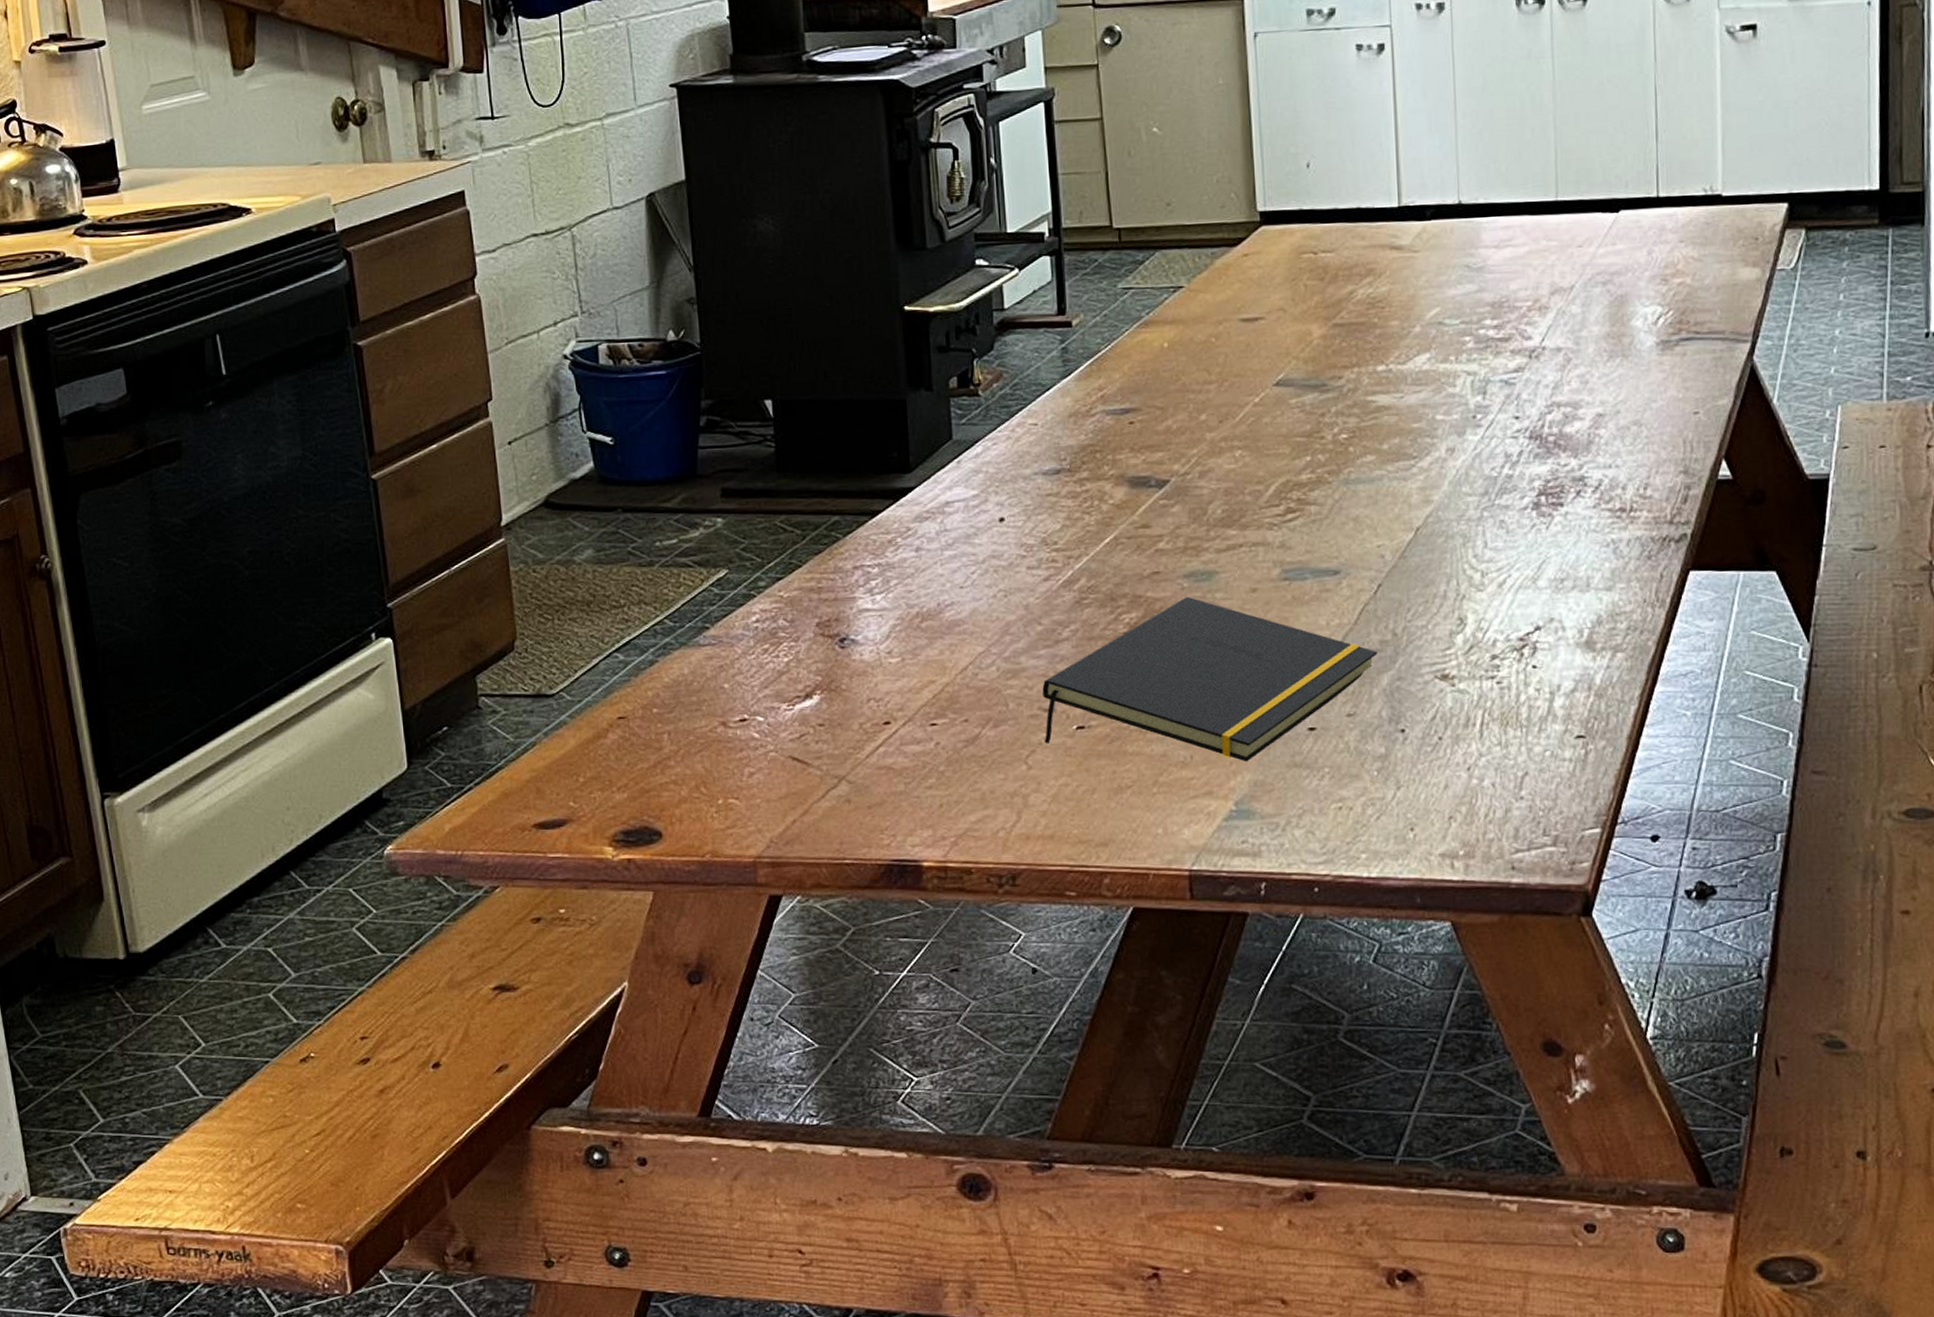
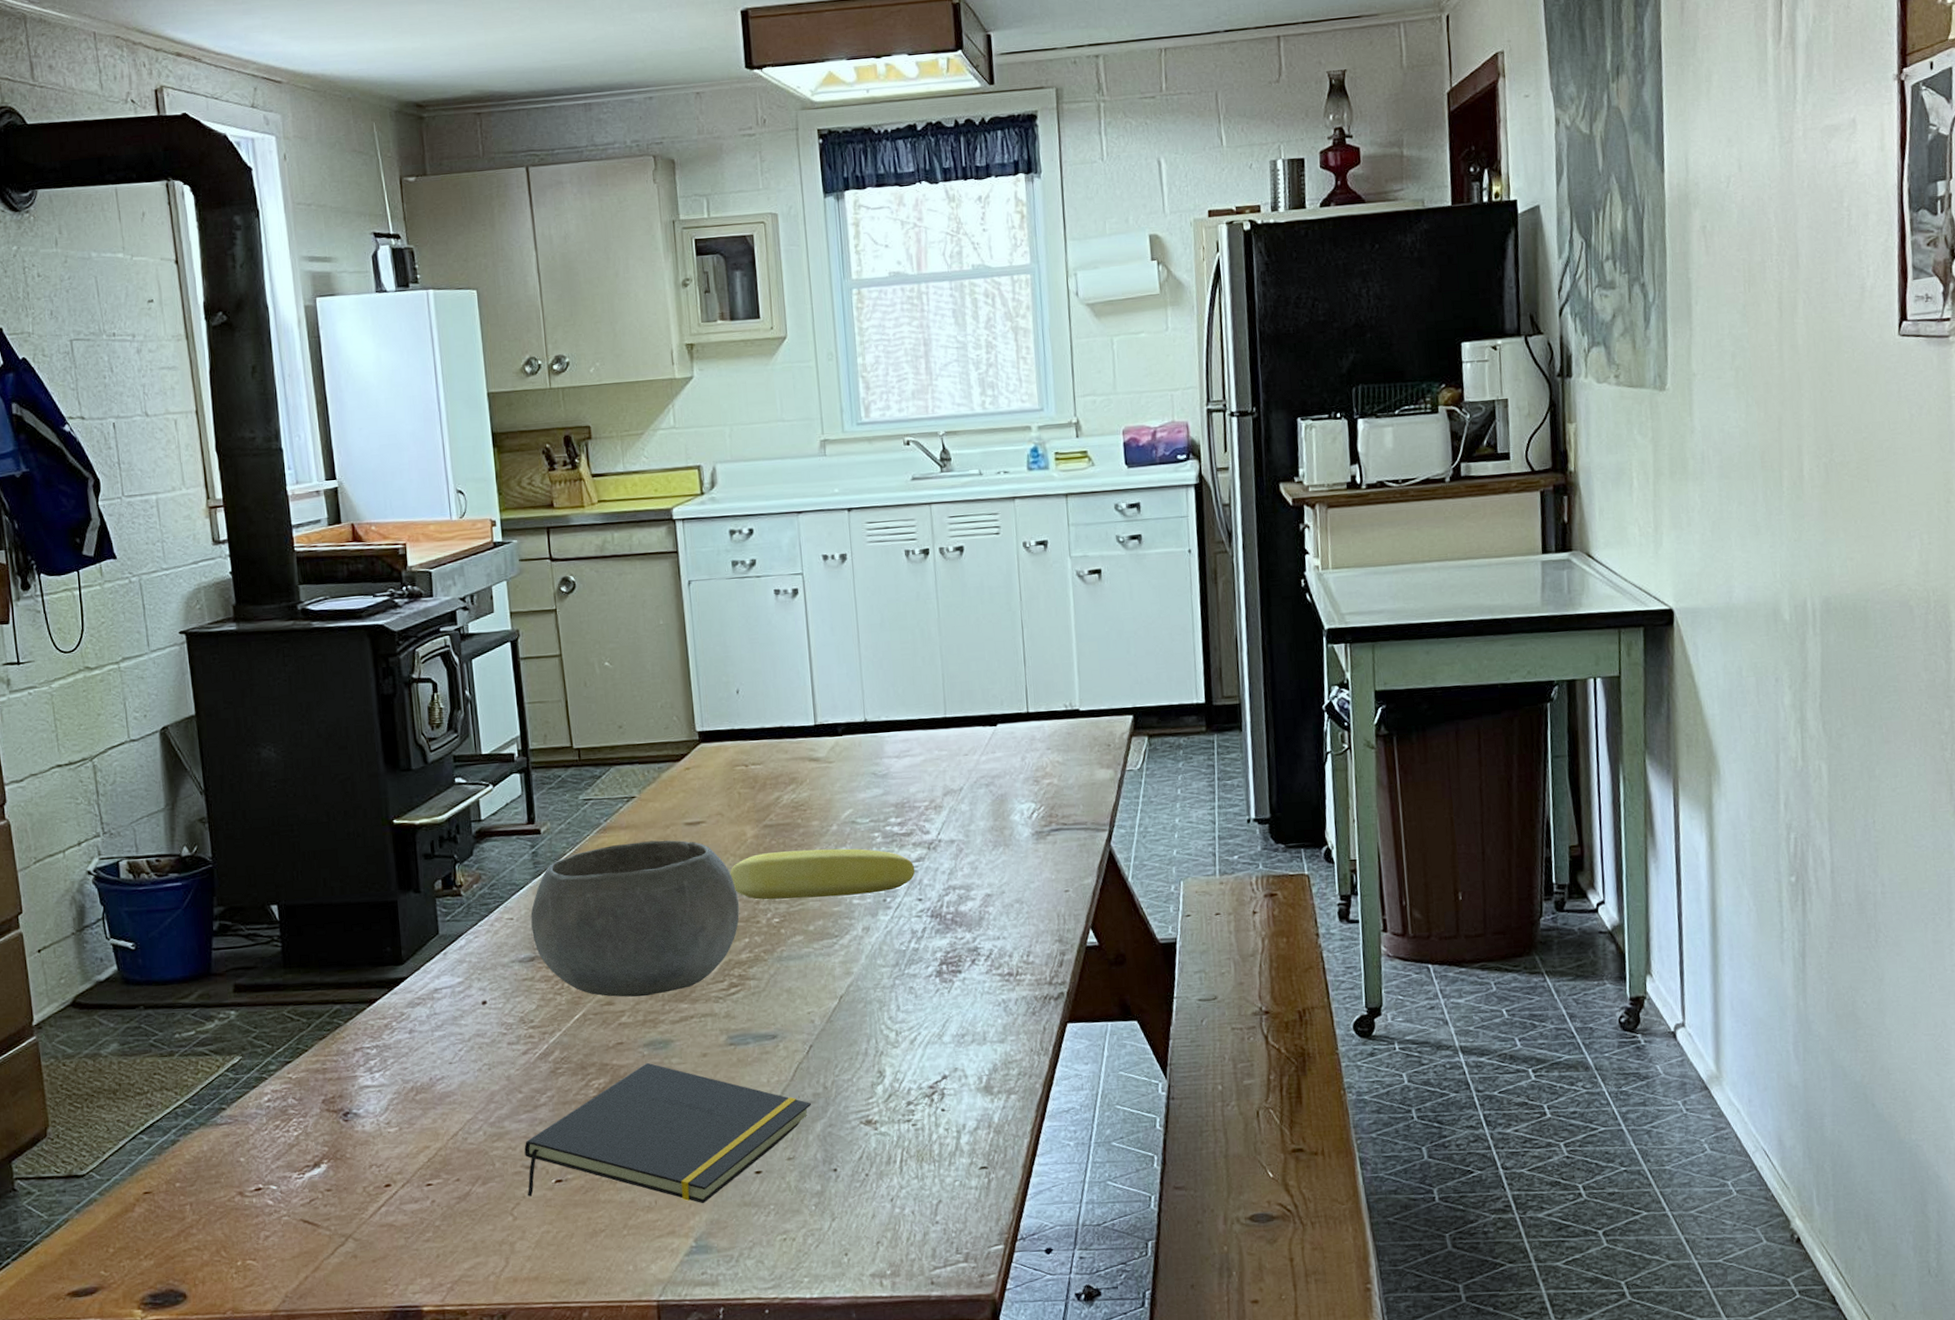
bowl: none [1058,338,1301,520] -> present [530,840,740,997]
banana: none [1291,353,1513,412] -> present [730,848,915,900]

